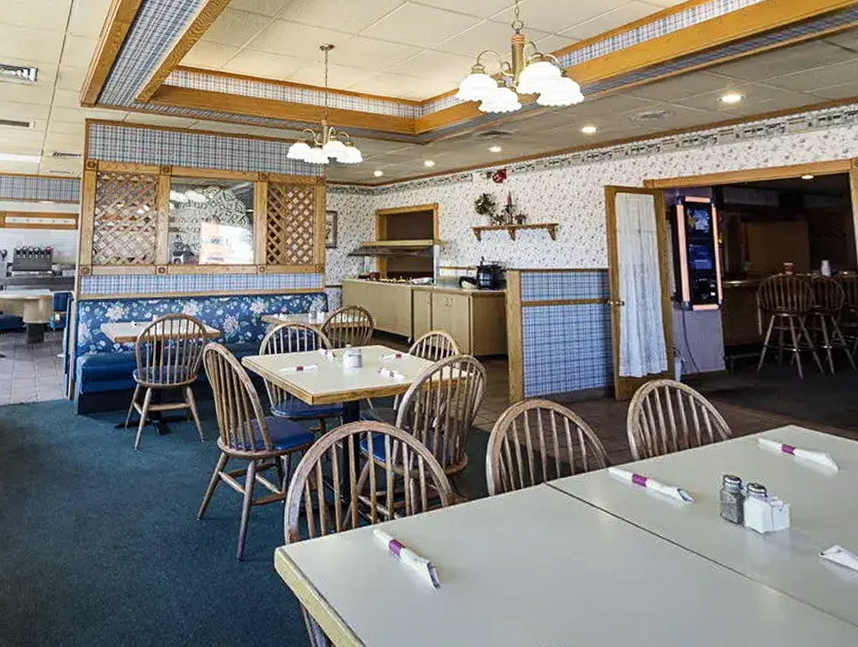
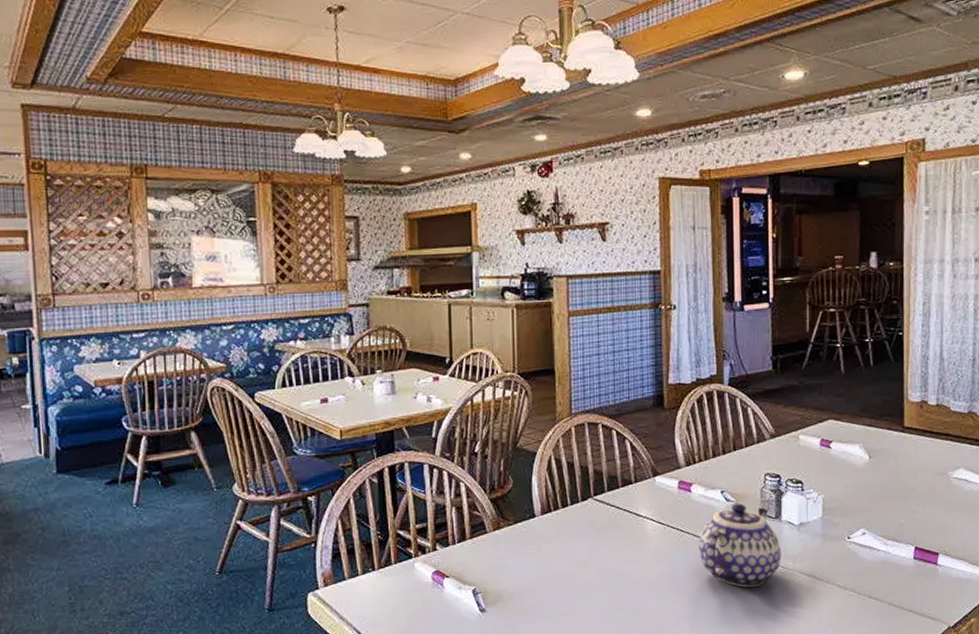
teapot: none [656,502,748,597] -> present [699,502,782,588]

